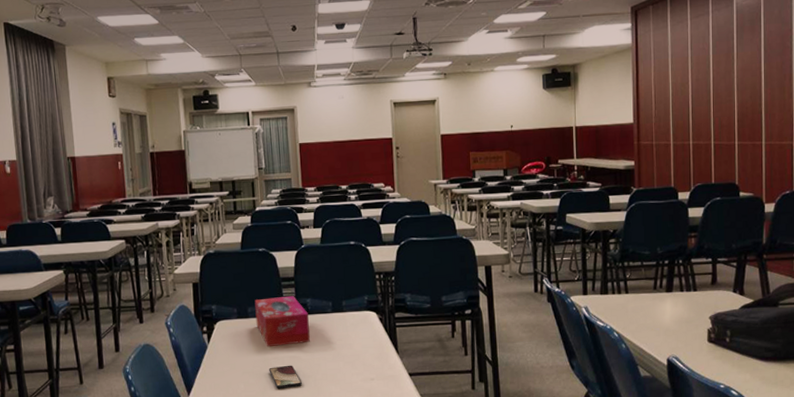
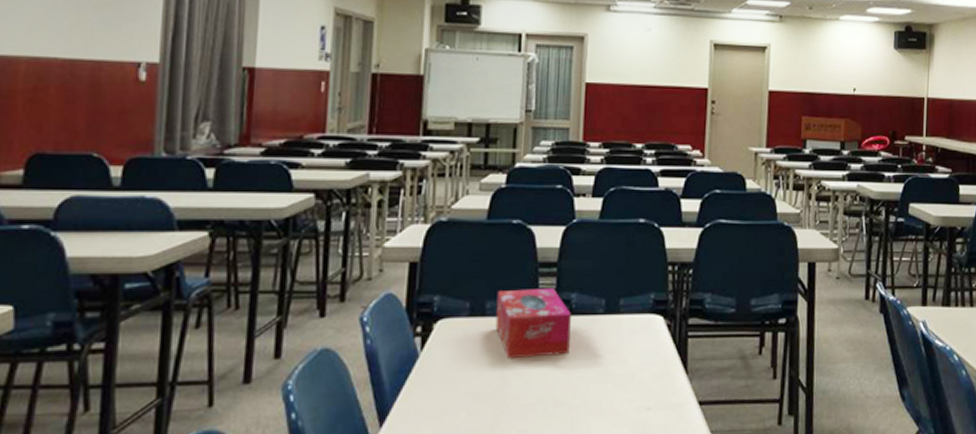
smartphone: present [269,365,302,390] -> none [506,385,551,421]

